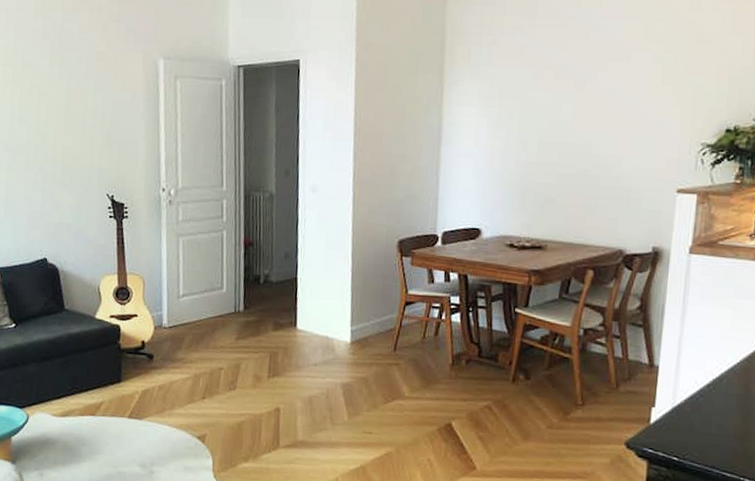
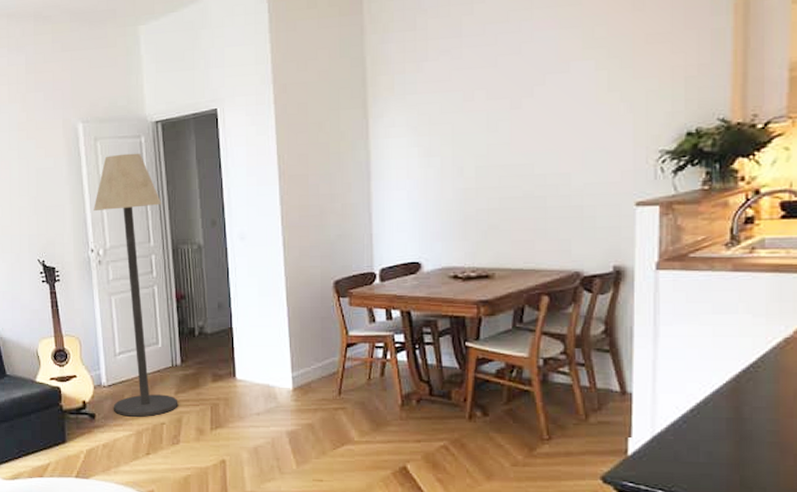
floor lamp: none [168,95,238,361] -> present [93,153,178,417]

